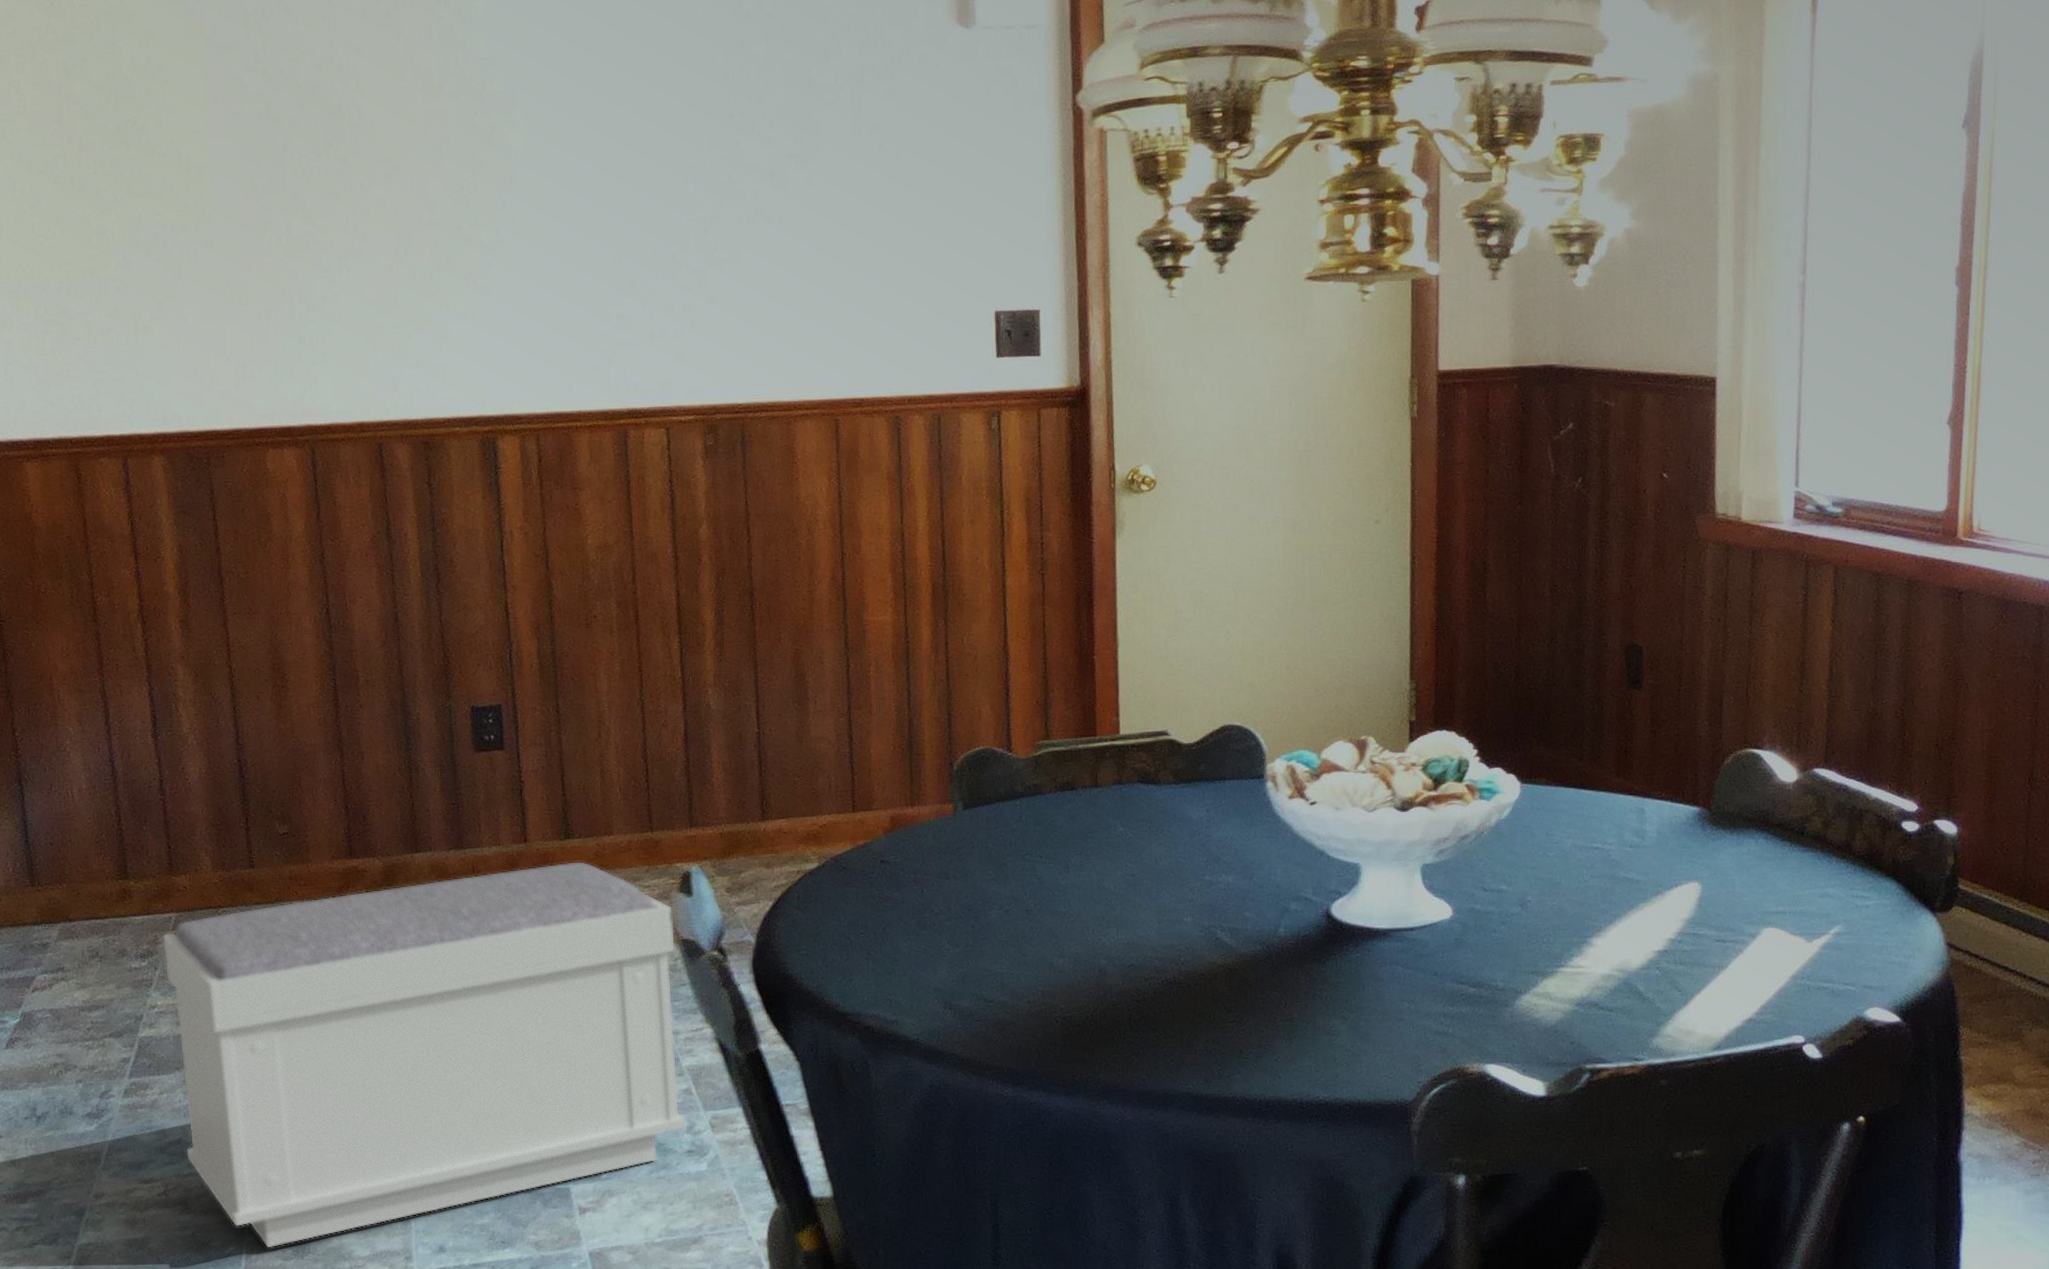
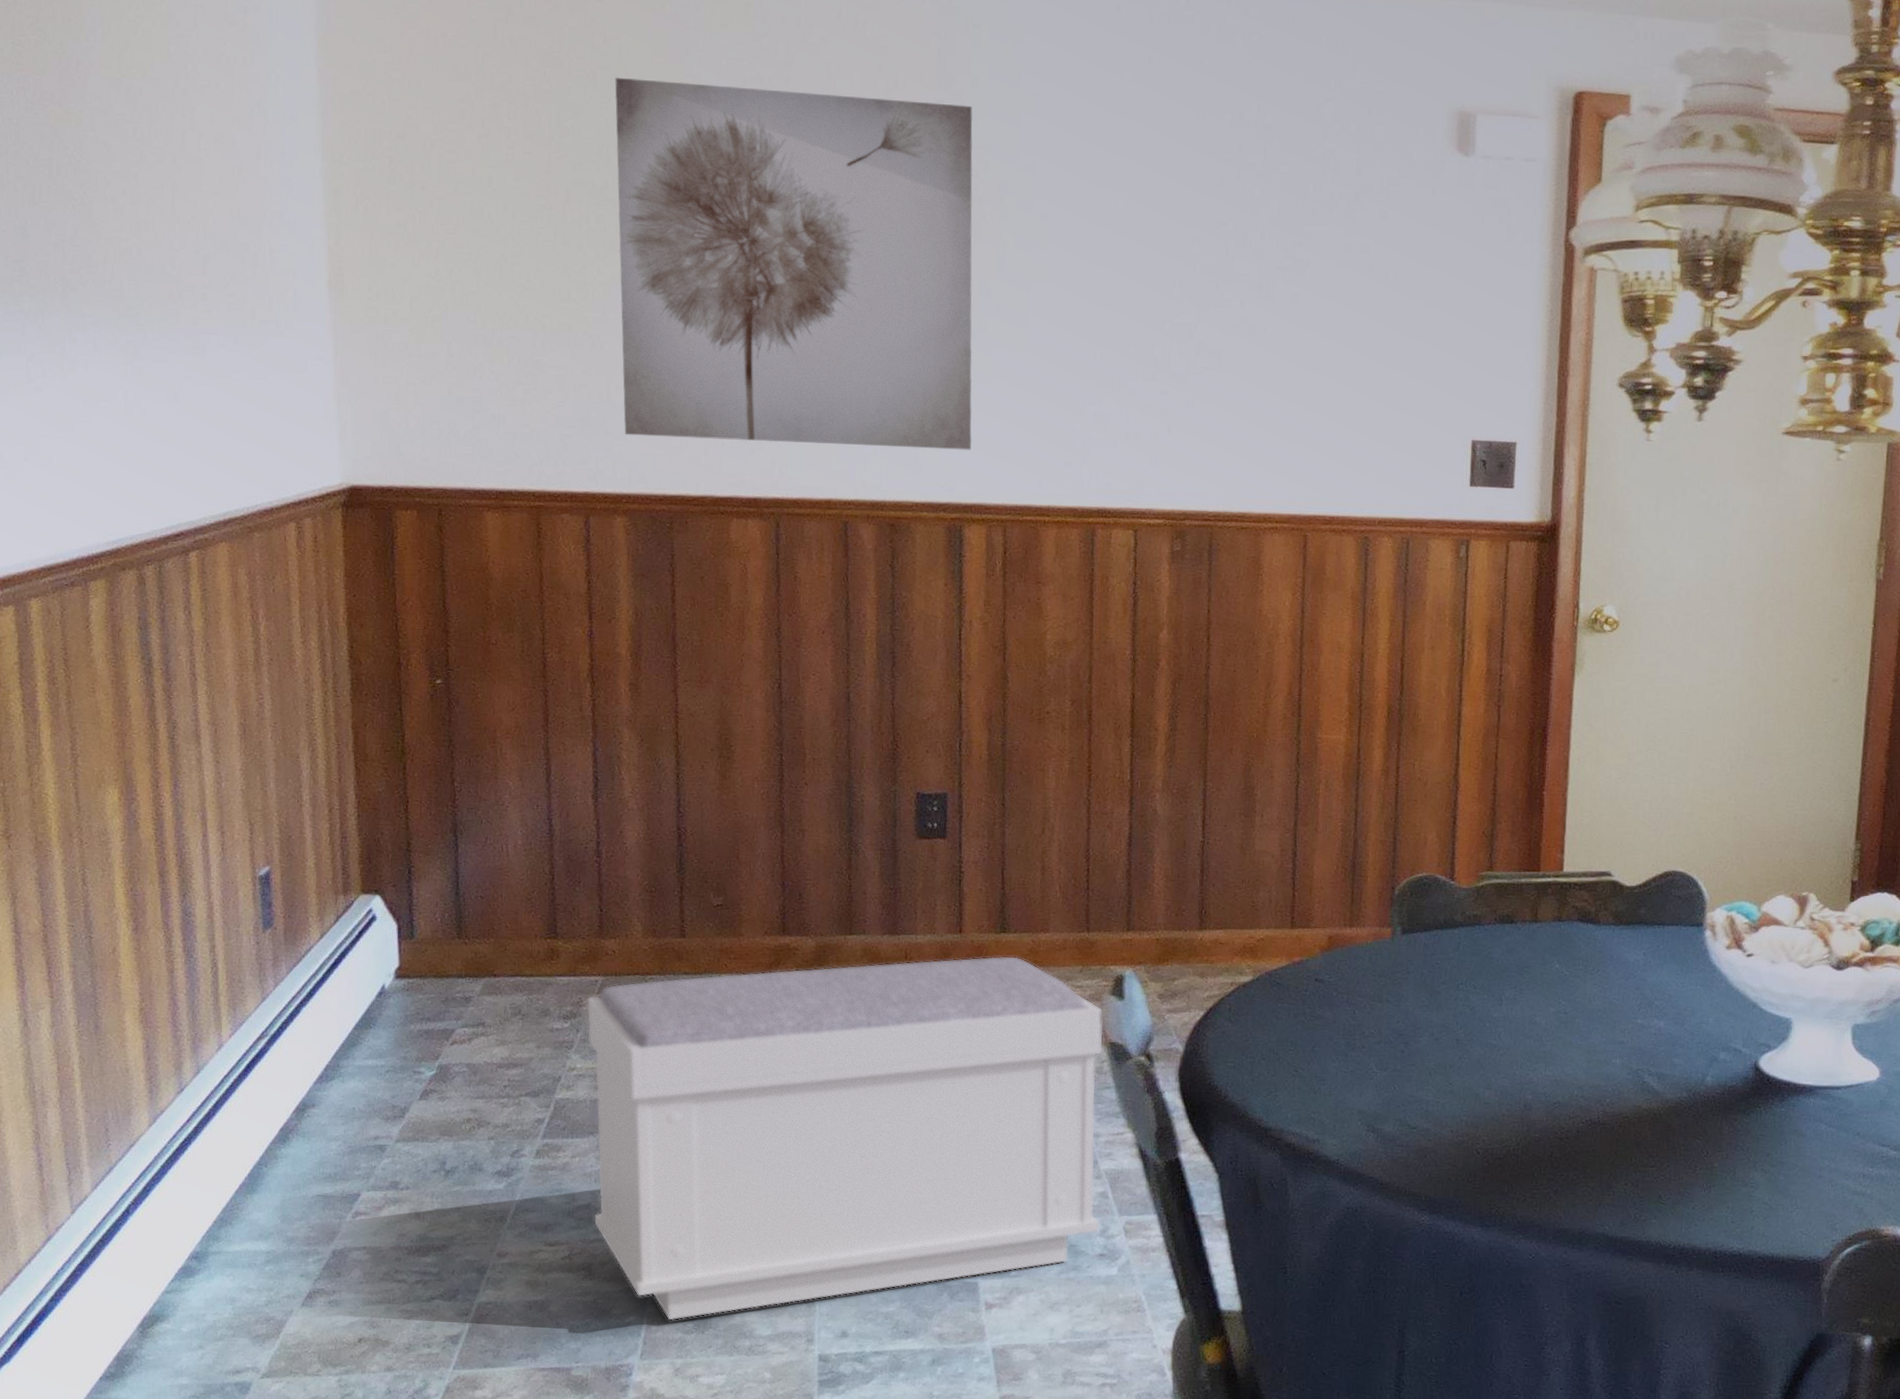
wall art: none [118,19,499,375] -> present [614,77,973,450]

